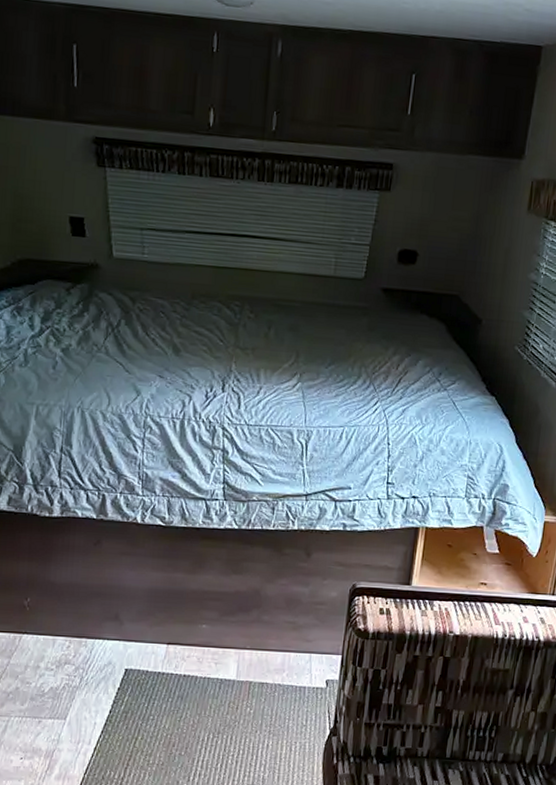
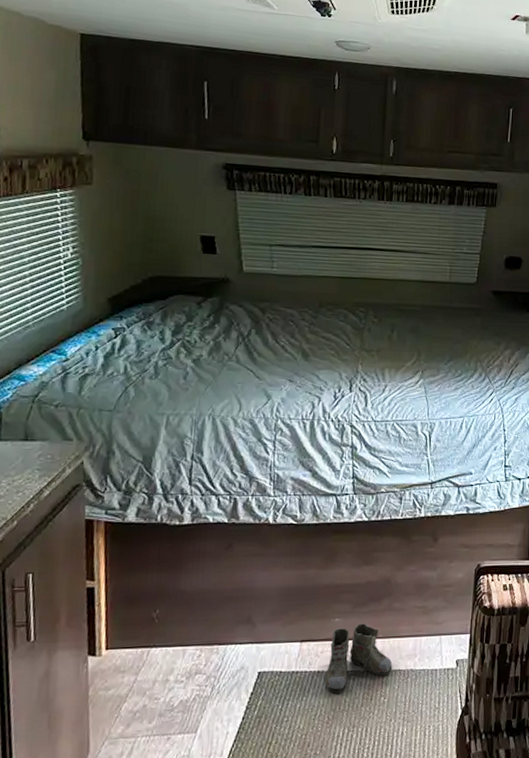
boots: none [181,632,260,699] -> present [315,623,393,694]

